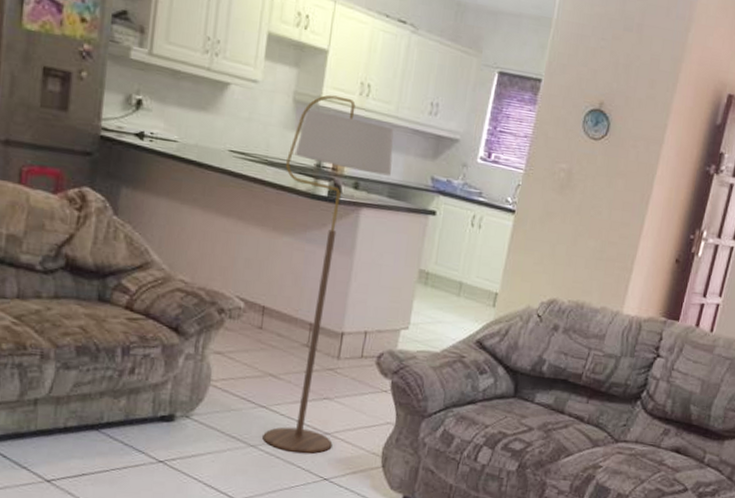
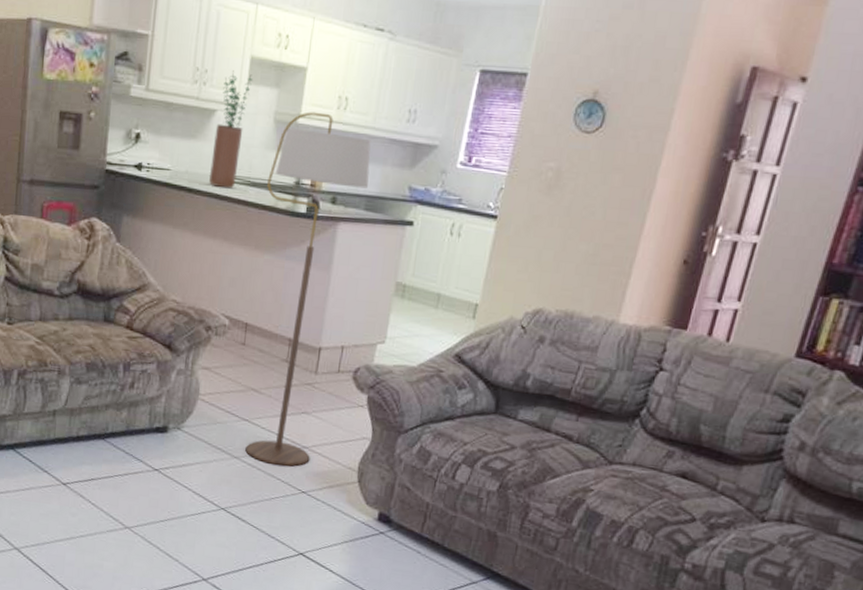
vase: none [221,44,271,167] -> present [208,70,253,189]

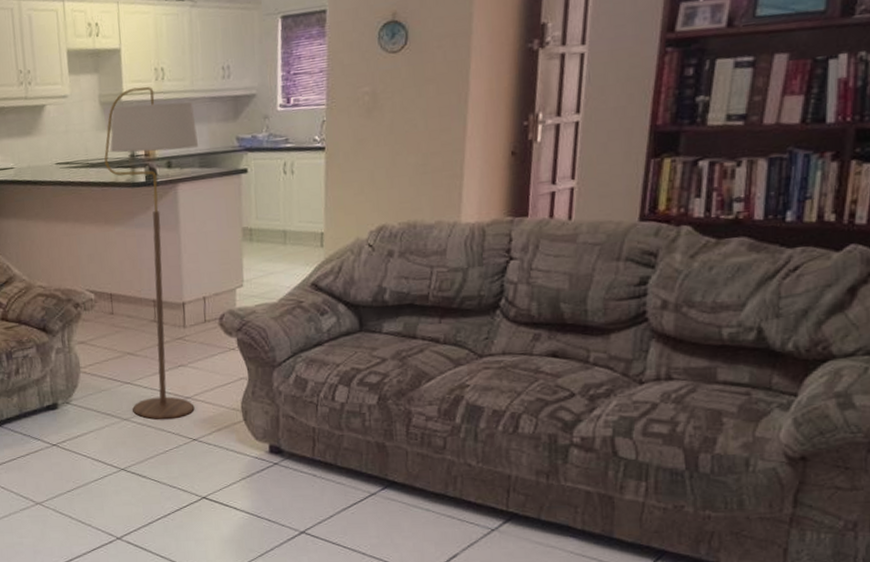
vase: present [208,70,253,189] -> none [47,66,76,175]

